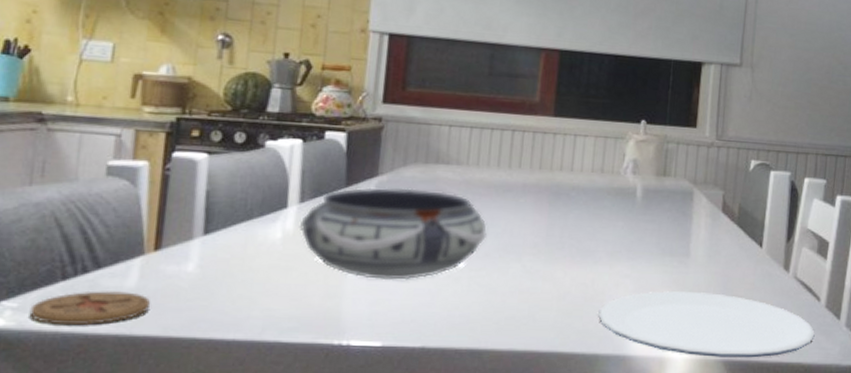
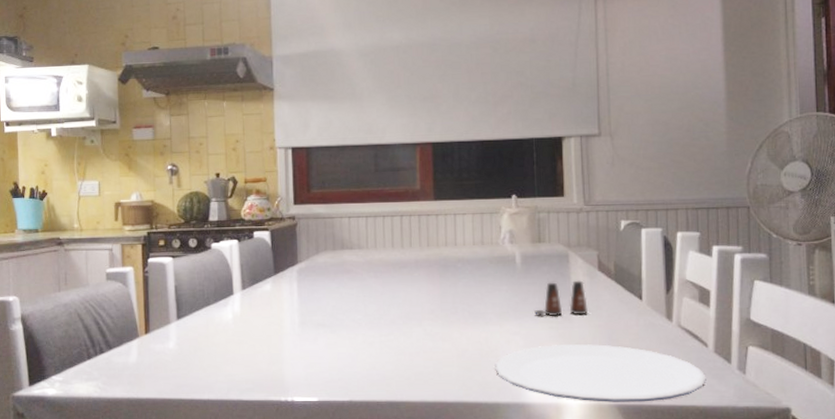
coaster: present [29,290,151,326] -> none [70,366,148,392]
bowl: present [299,187,488,280] -> none [244,272,391,347]
salt shaker: none [649,221,707,260] -> present [534,280,588,317]

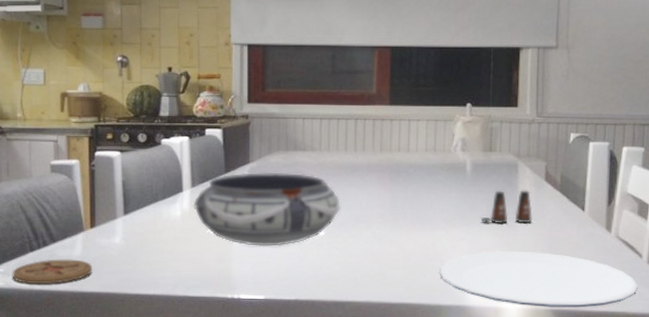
coaster: none [70,366,148,392] -> present [12,259,93,285]
bowl: none [244,272,391,347] -> present [193,172,341,247]

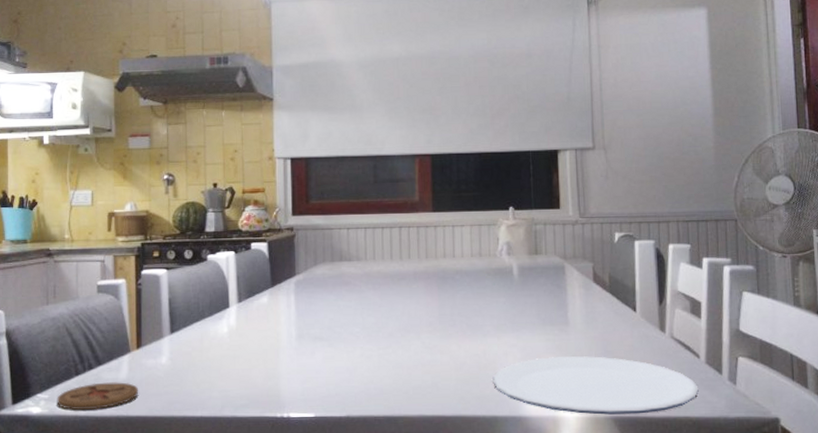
bowl: present [193,172,341,247] -> none [240,284,390,361]
salt shaker: present [481,190,533,225] -> none [532,292,584,329]

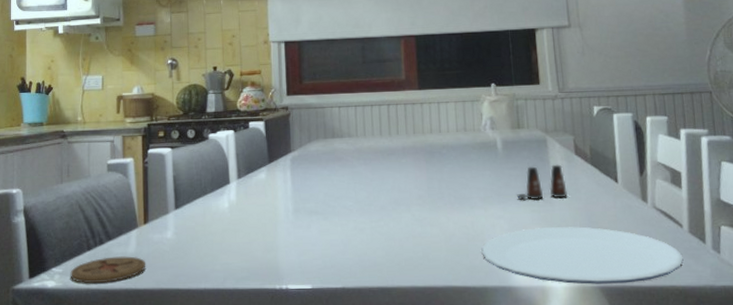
salt shaker: none [532,292,584,329] -> present [517,164,568,201]

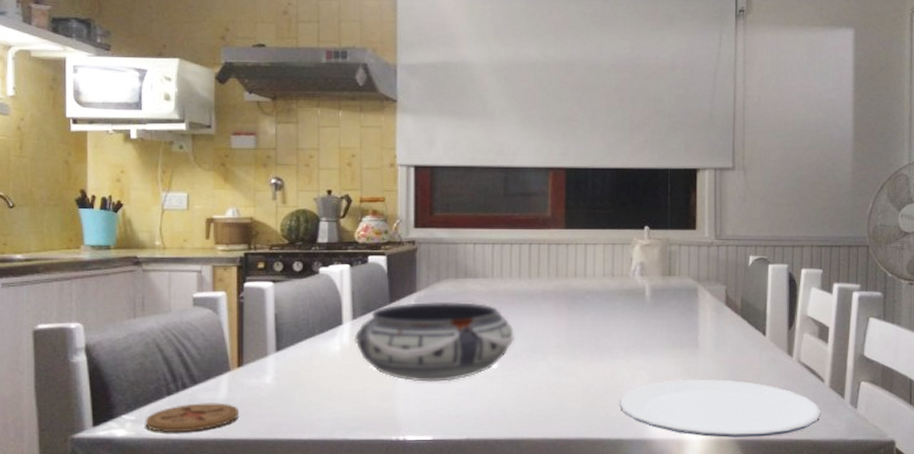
bowl: none [239,160,381,235] -> present [354,301,515,382]
salt shaker: present [517,164,568,201] -> none [661,315,714,352]

